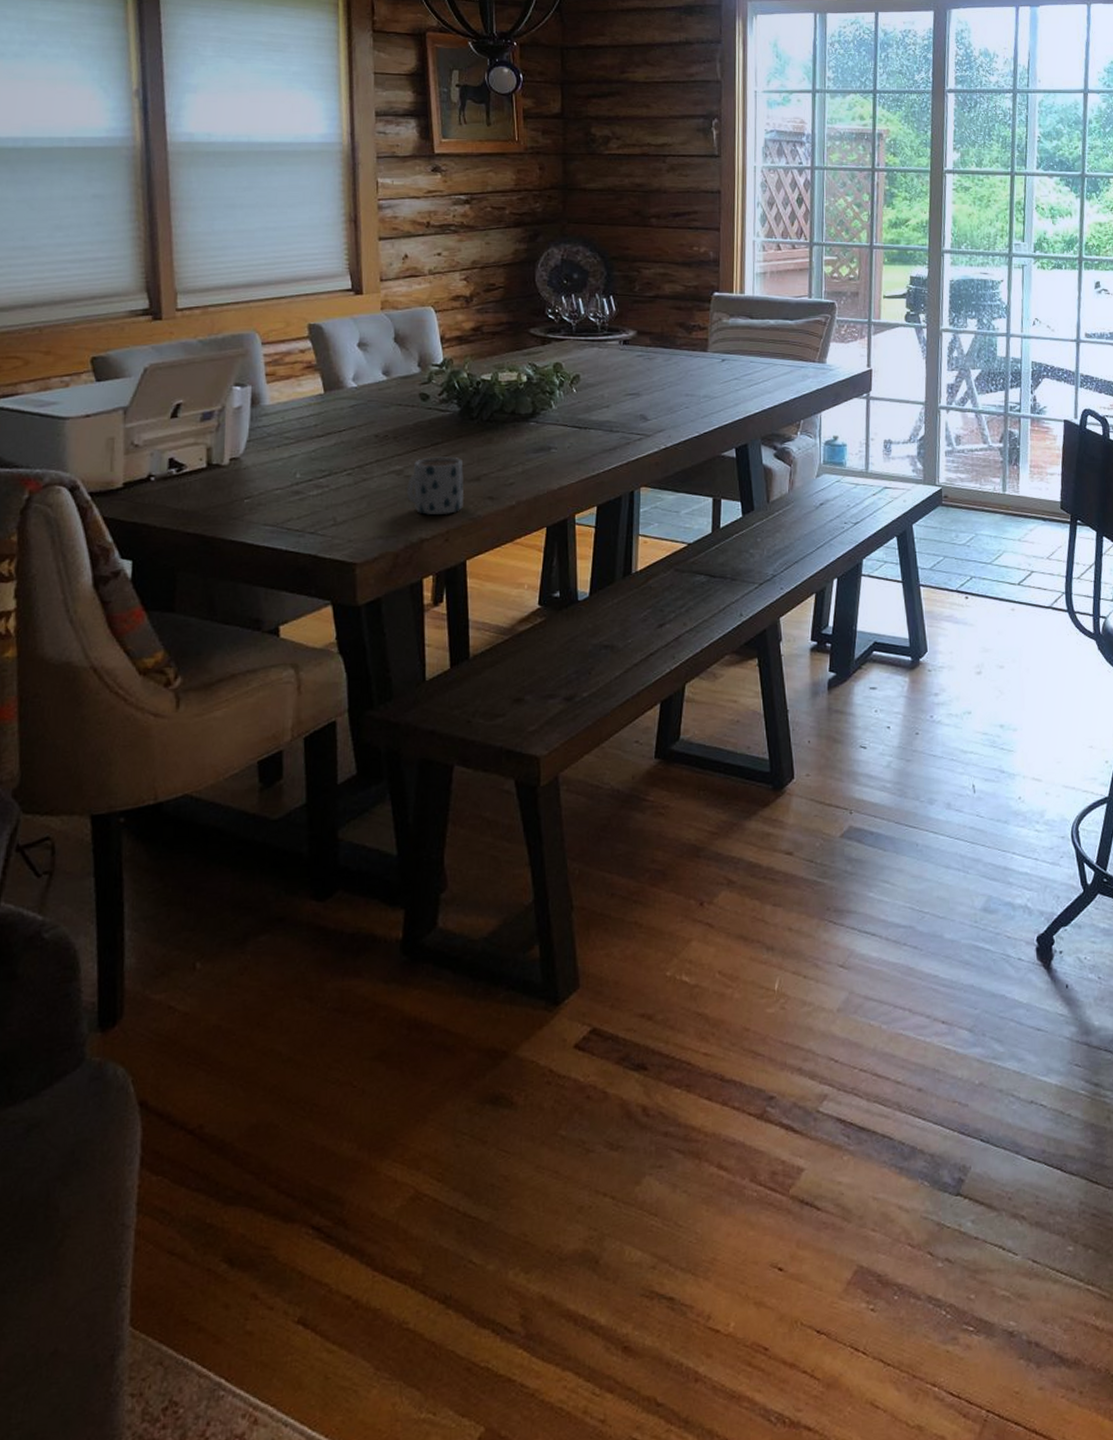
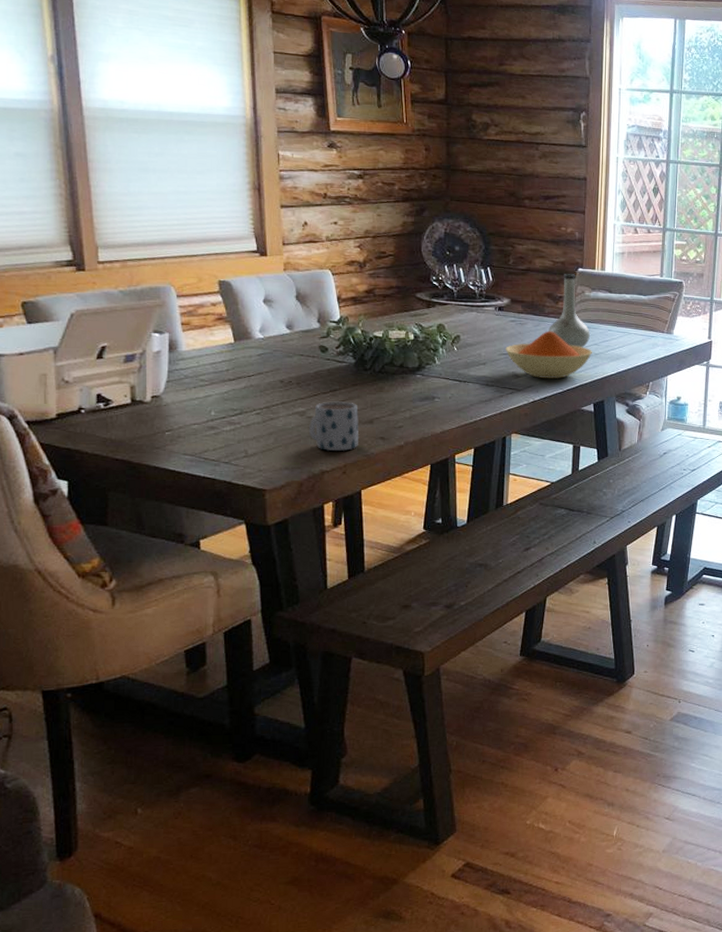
bowl: none [632,365,733,421] -> present [505,331,593,379]
vase: none [680,299,729,383] -> present [547,274,590,348]

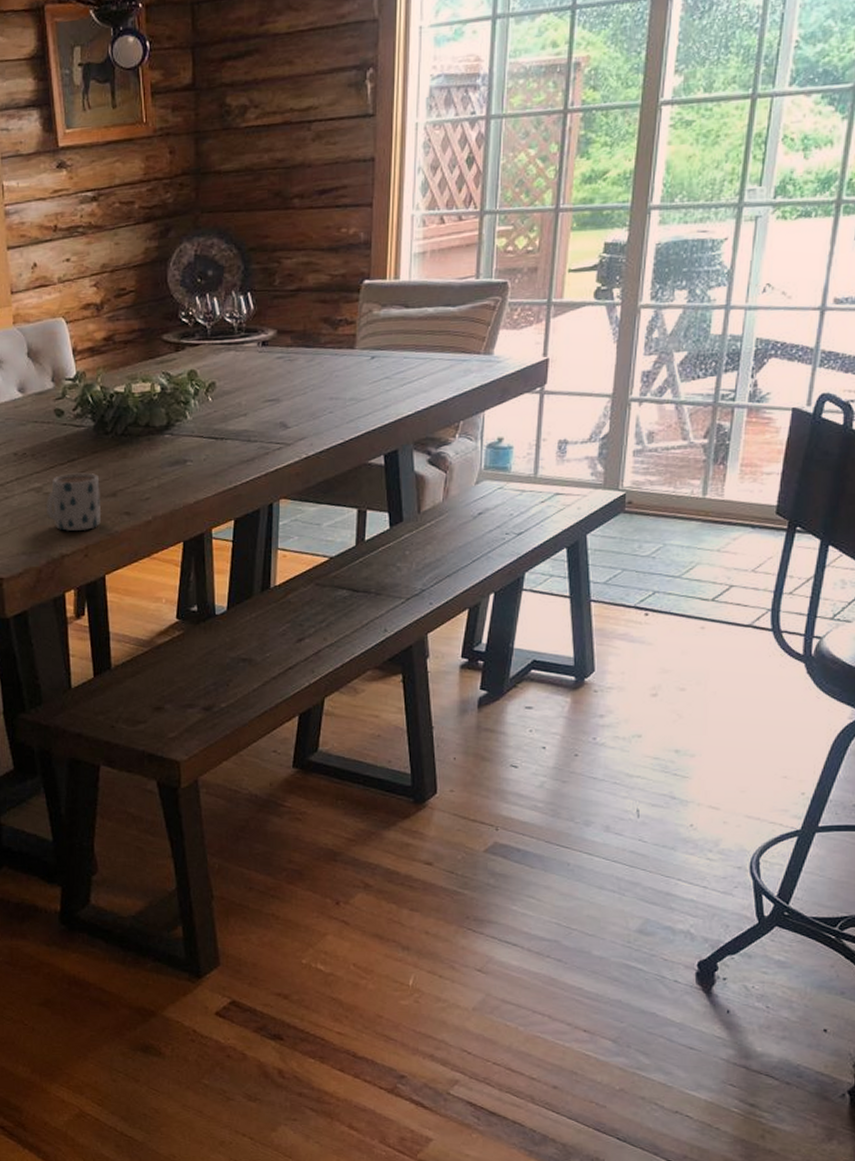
bowl: present [505,331,593,379] -> none [271,365,383,427]
vase: present [547,274,590,348] -> none [324,288,379,384]

